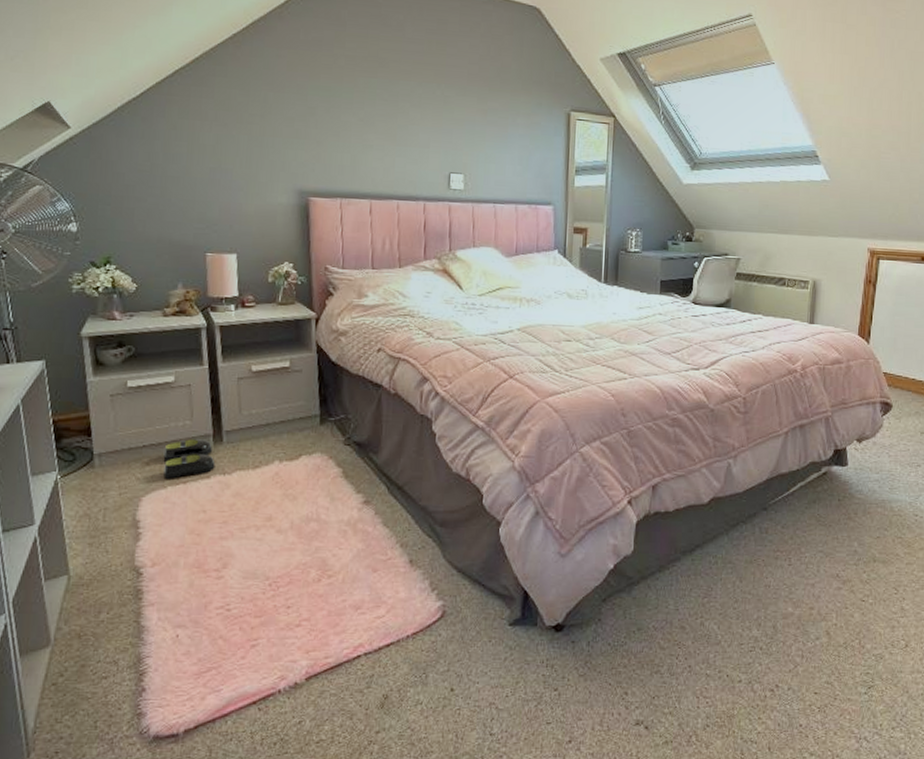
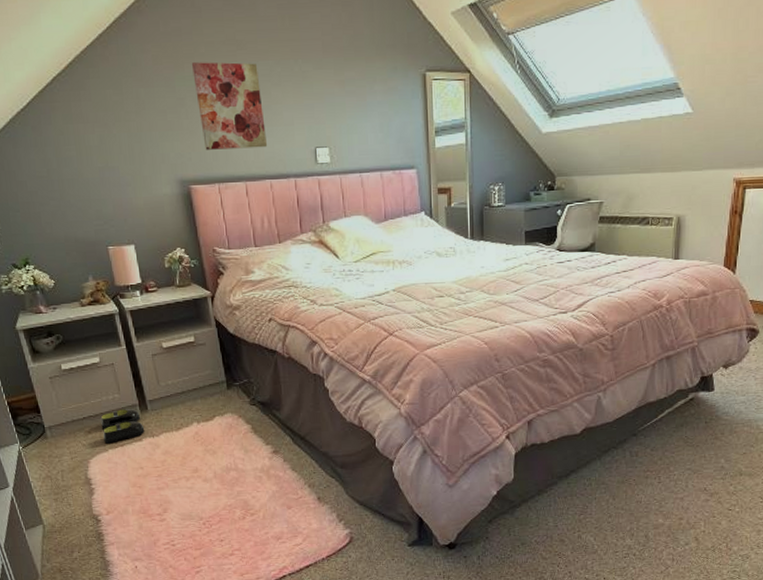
wall art: none [328,74,399,167] -> present [191,62,268,150]

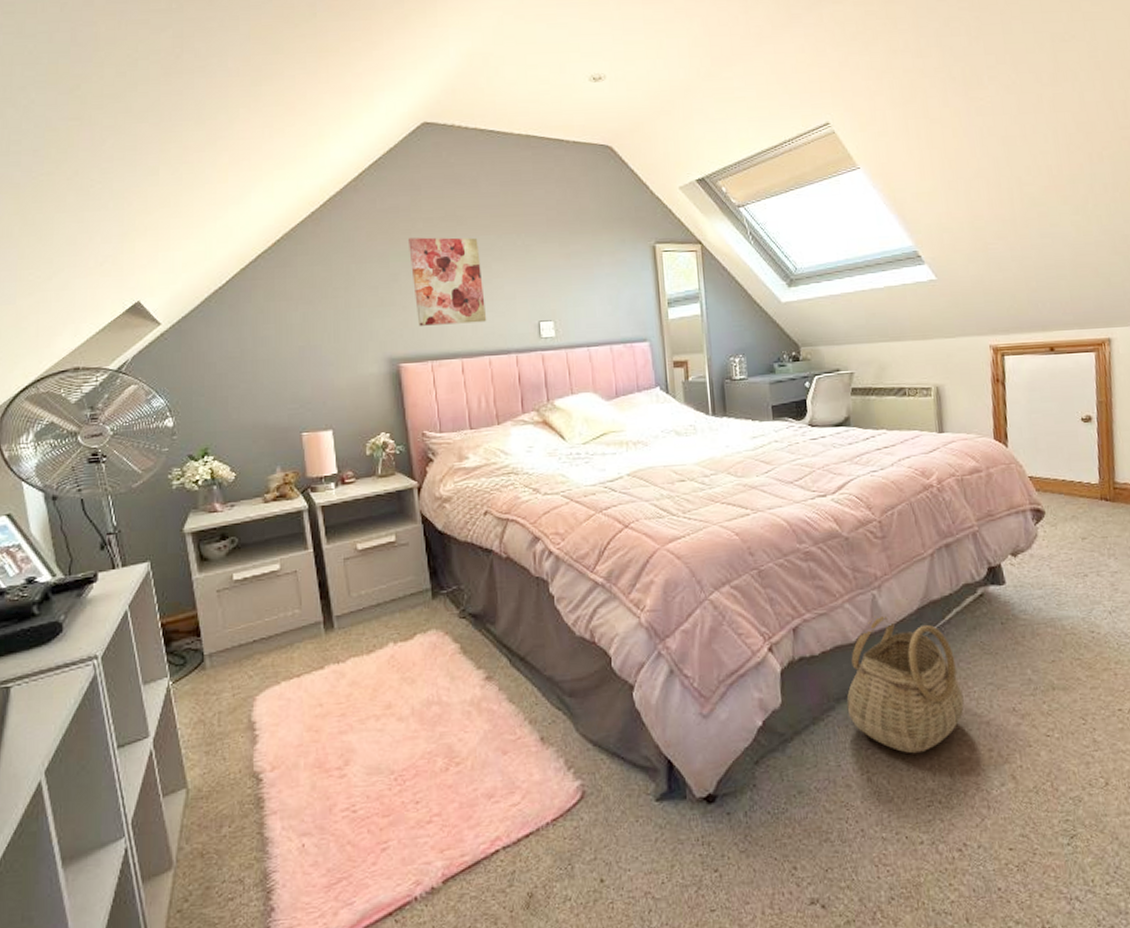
slippers: present [100,408,145,444] -> none [275,626,328,674]
basket: none [567,413,664,519] -> present [846,616,964,754]

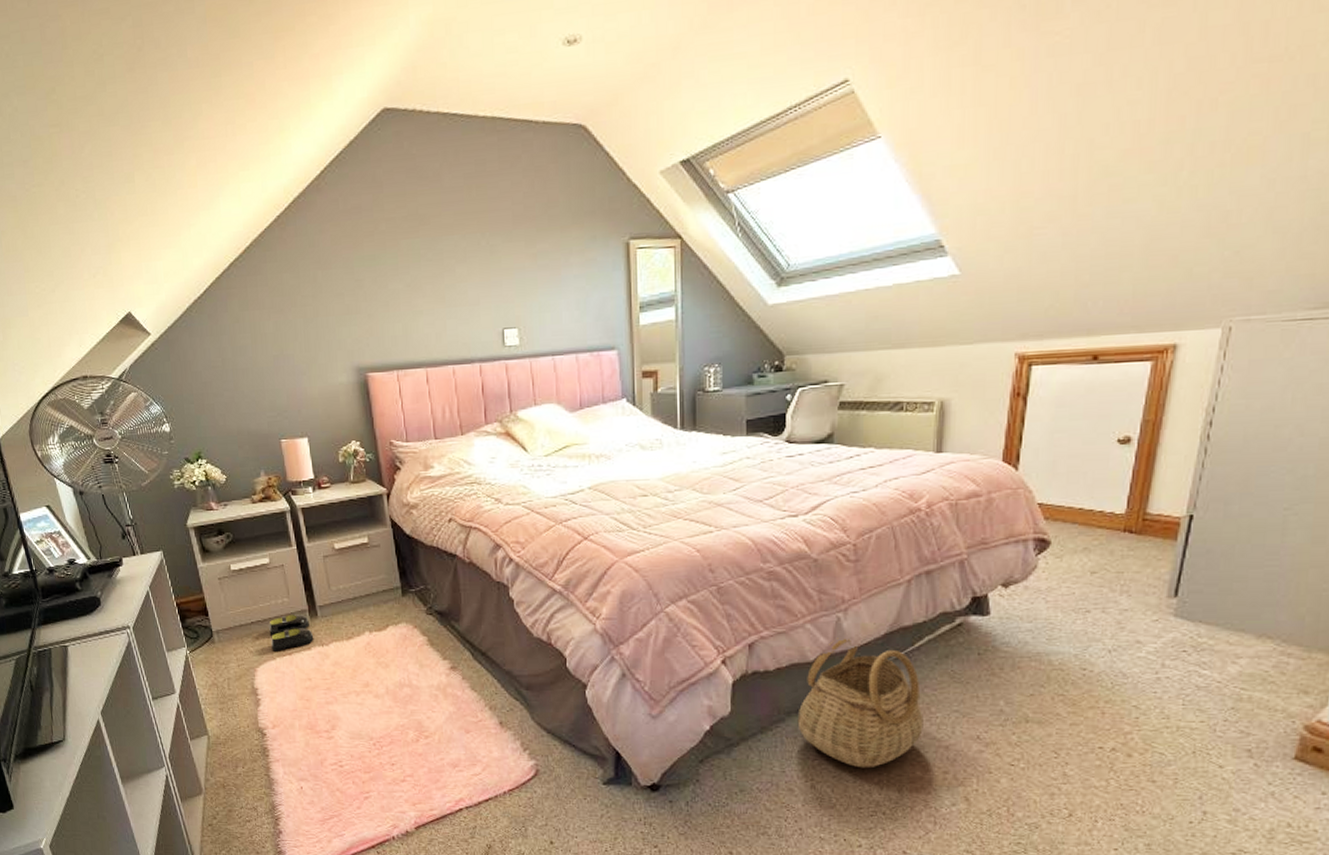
slippers: none [275,626,328,674] -> present [269,613,314,651]
wall art: present [407,237,487,326] -> none [371,238,451,335]

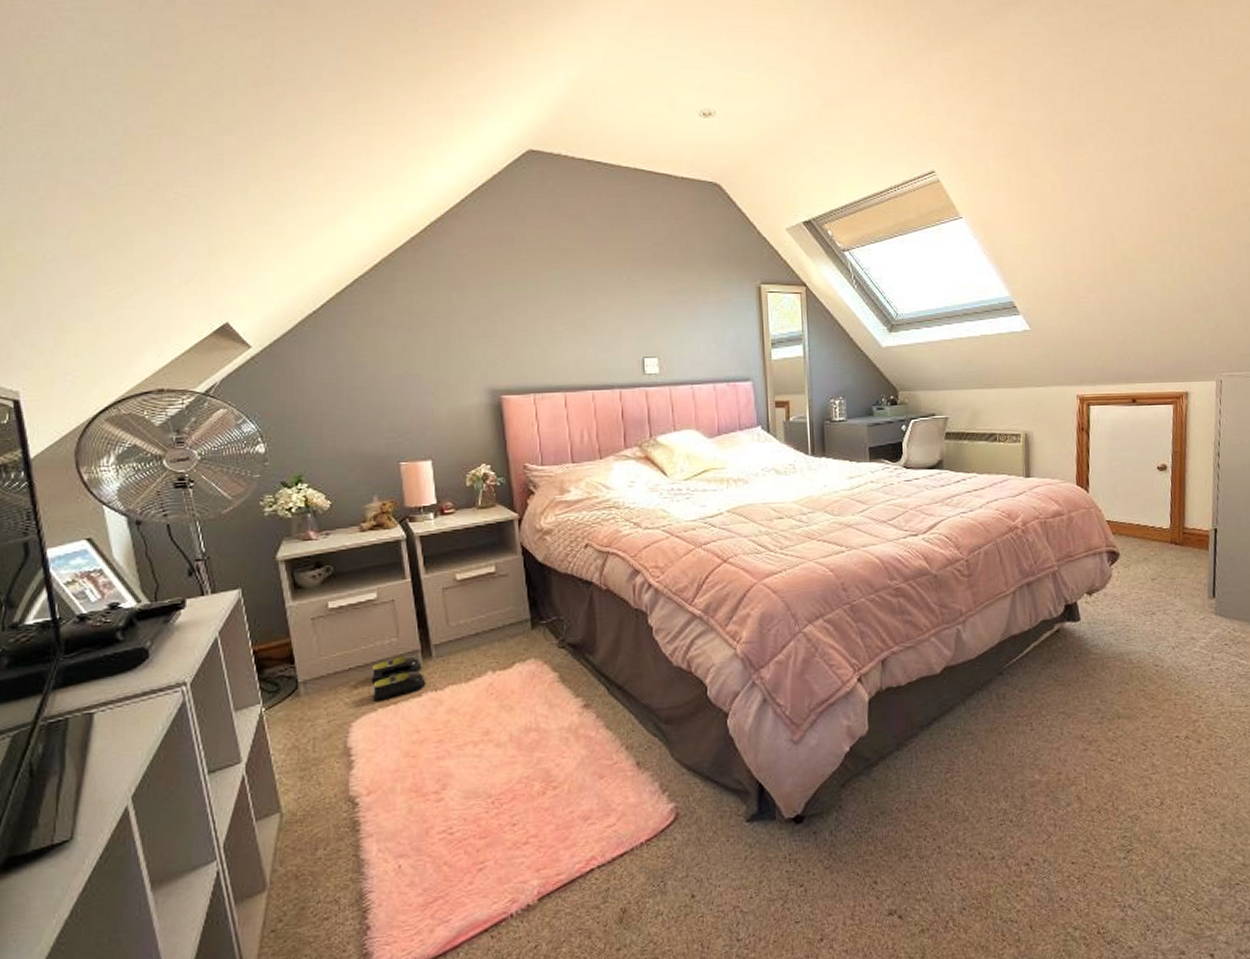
basket: present [797,638,924,769] -> none [929,649,1037,777]

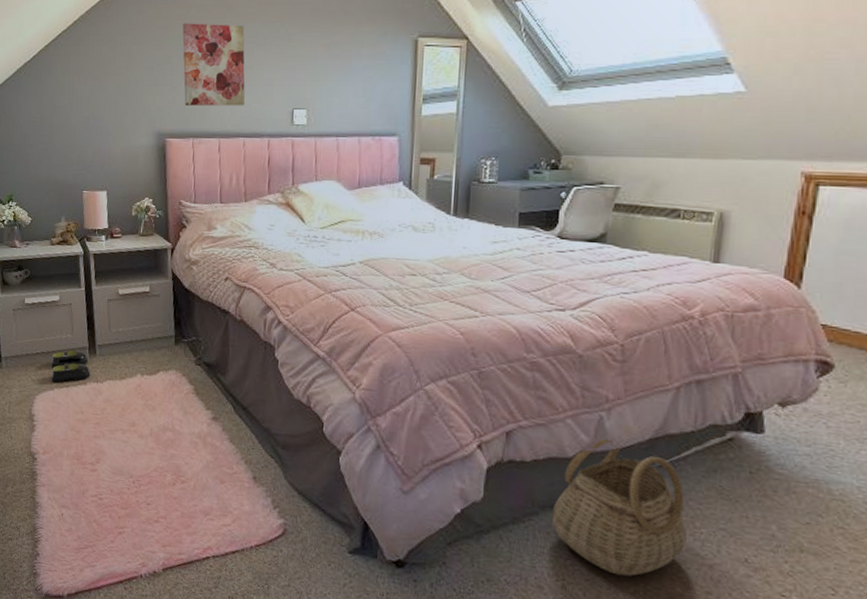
wall art: none [511,268,591,358] -> present [182,23,246,106]
basket: none [929,649,1037,777] -> present [551,437,687,577]

